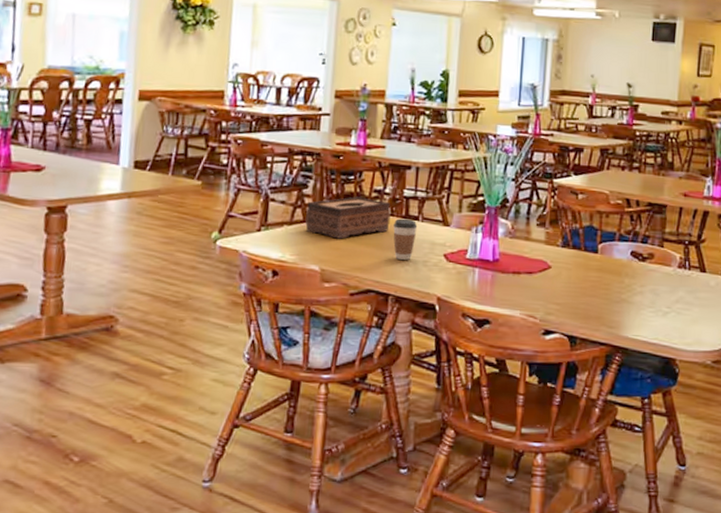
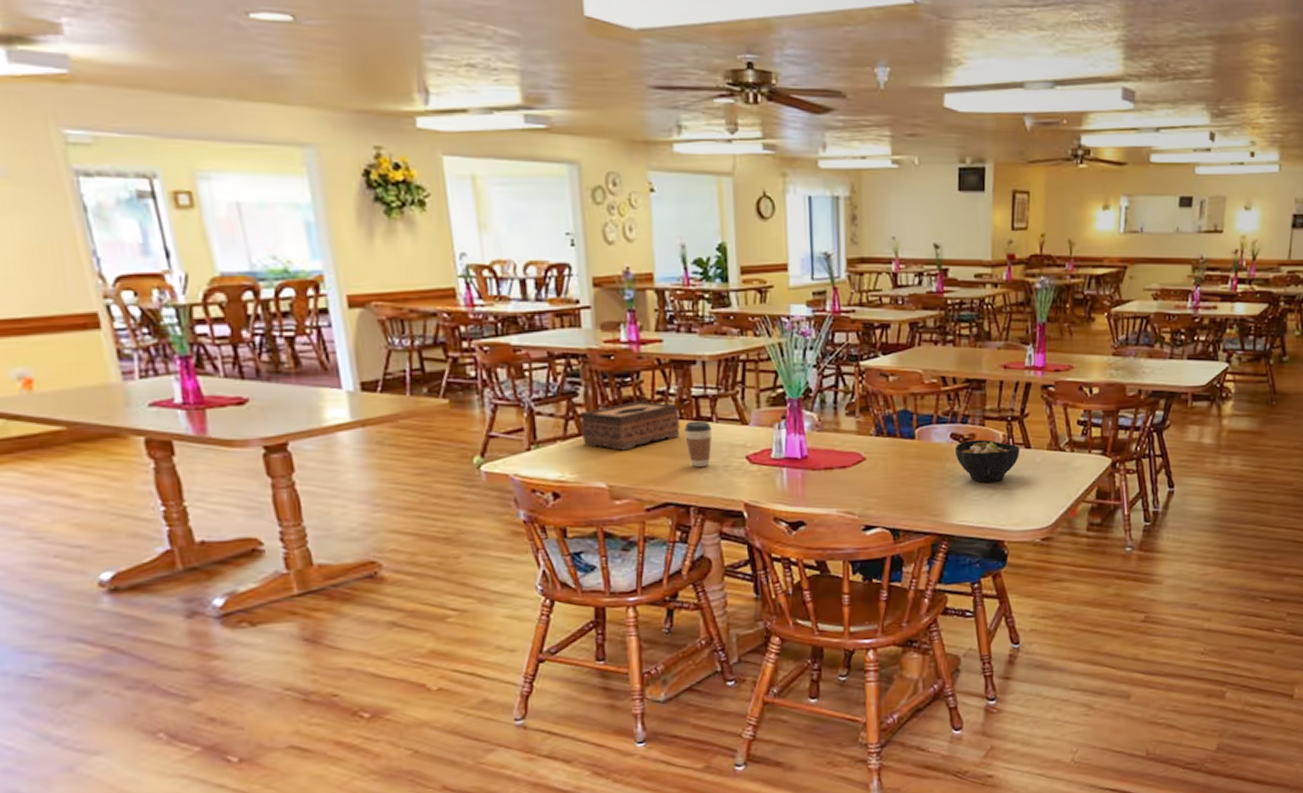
bowl: none [634,259,696,301] -> present [954,439,1020,483]

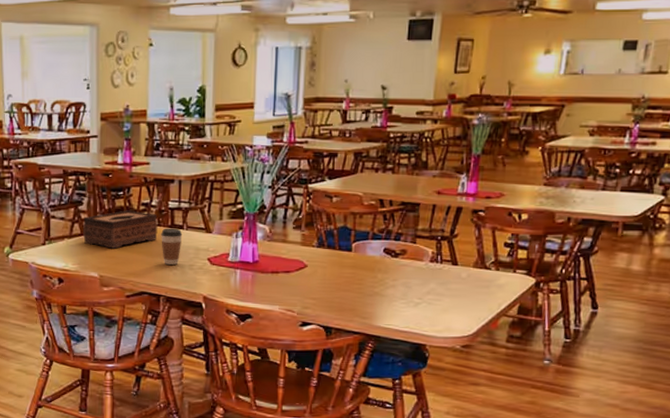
bowl: present [954,439,1020,483] -> none [386,255,448,293]

